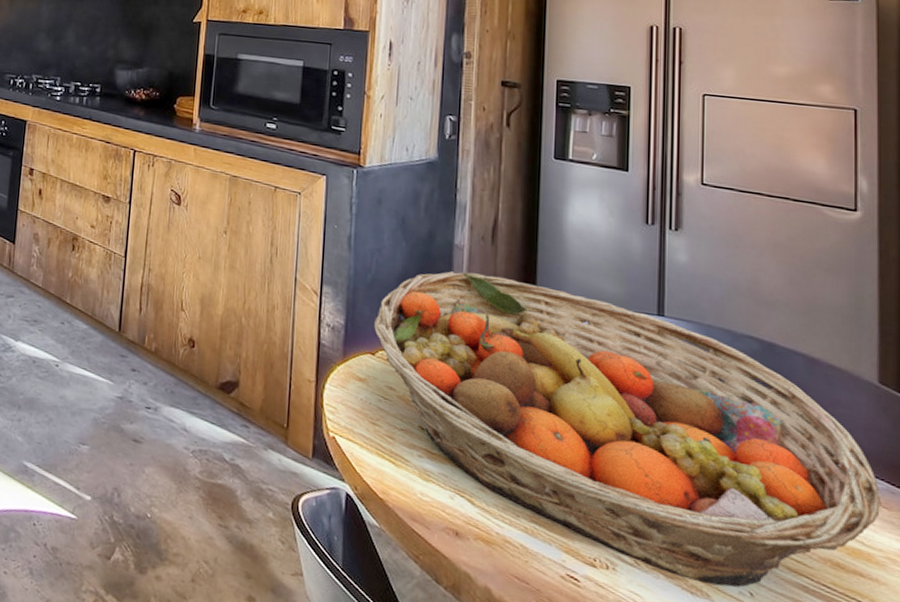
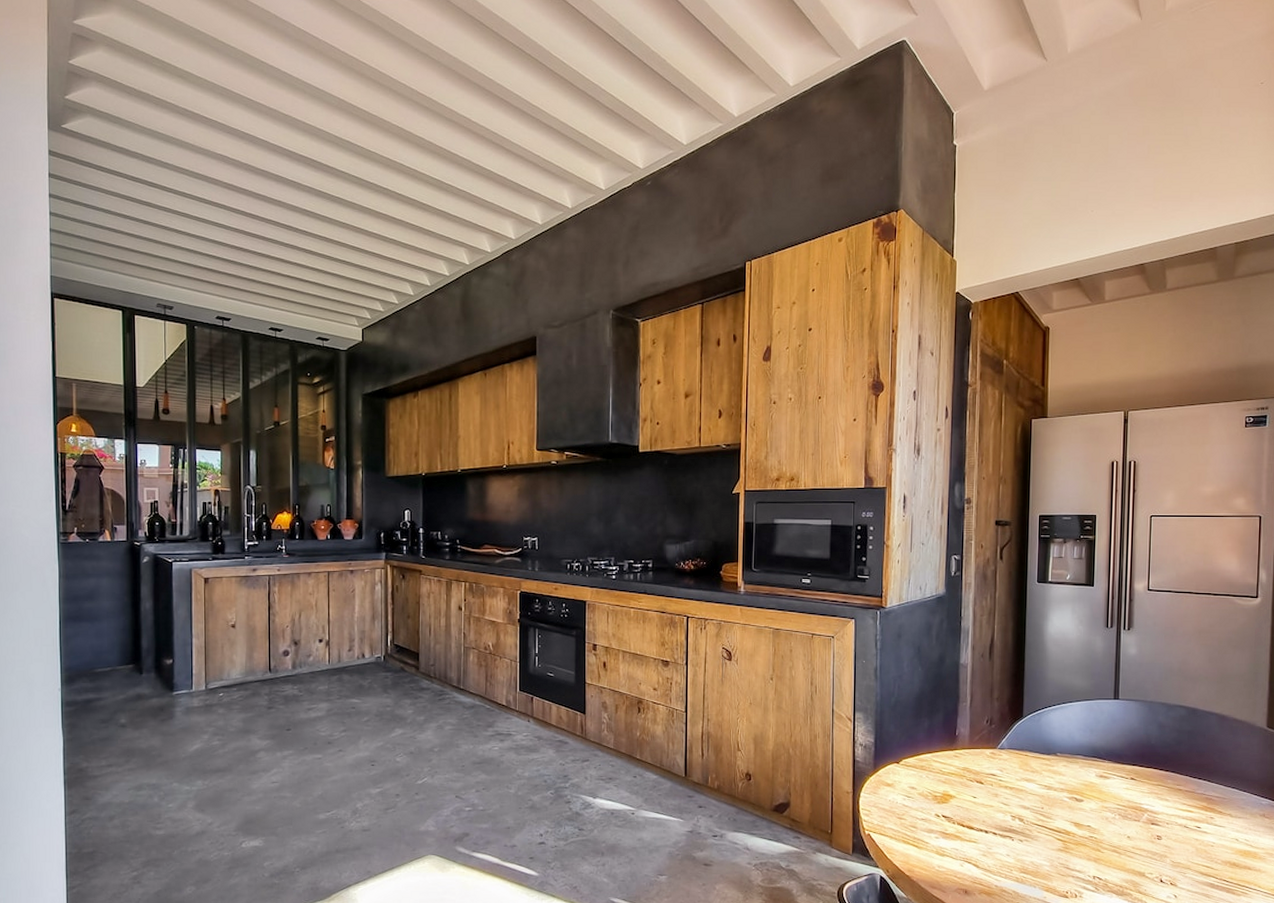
fruit basket: present [374,271,880,587] -> none [898,685,1264,894]

